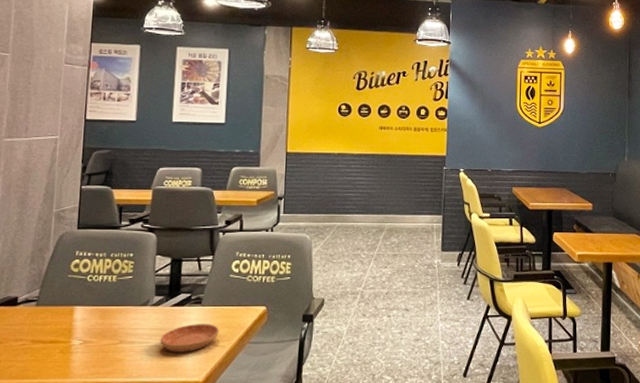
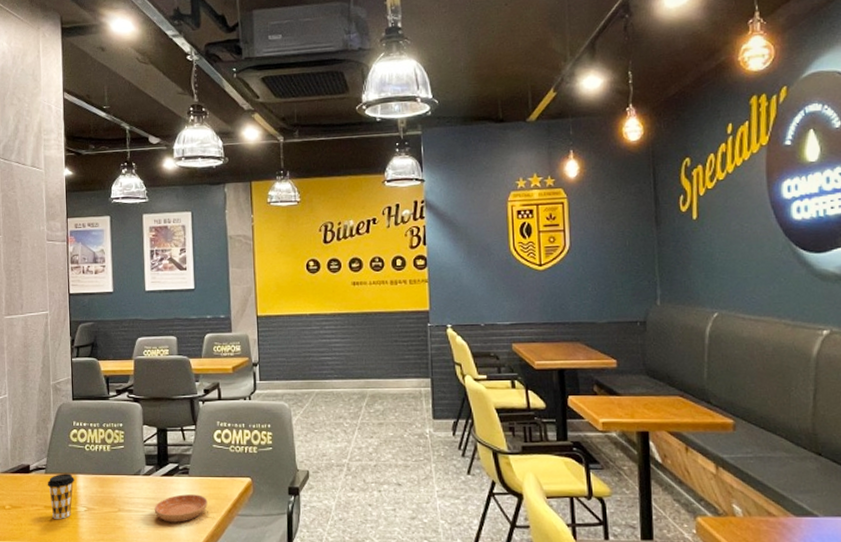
coffee cup: none [37,306,71,354] -> present [47,474,74,519]

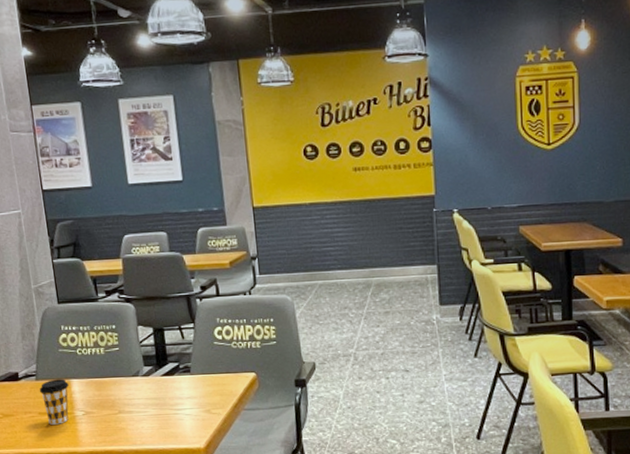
saucer: present [154,494,208,523] -> none [156,392,213,421]

